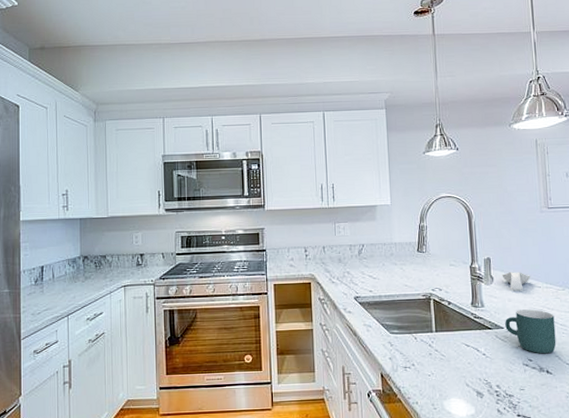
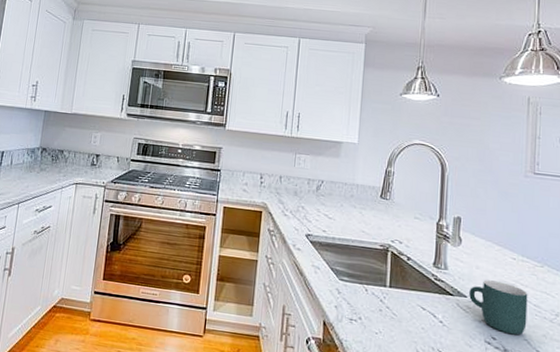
spoon rest: present [502,272,530,290] -> none [472,236,505,259]

